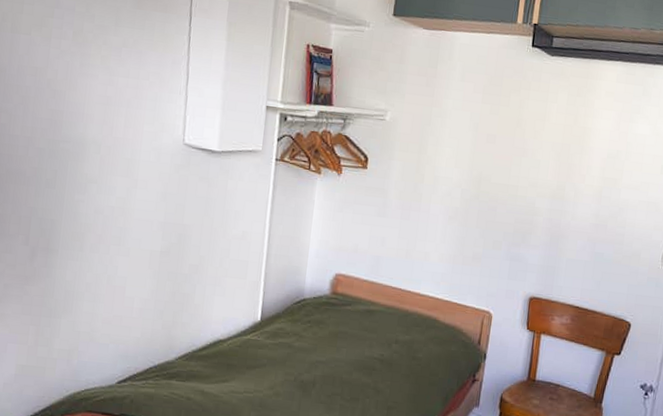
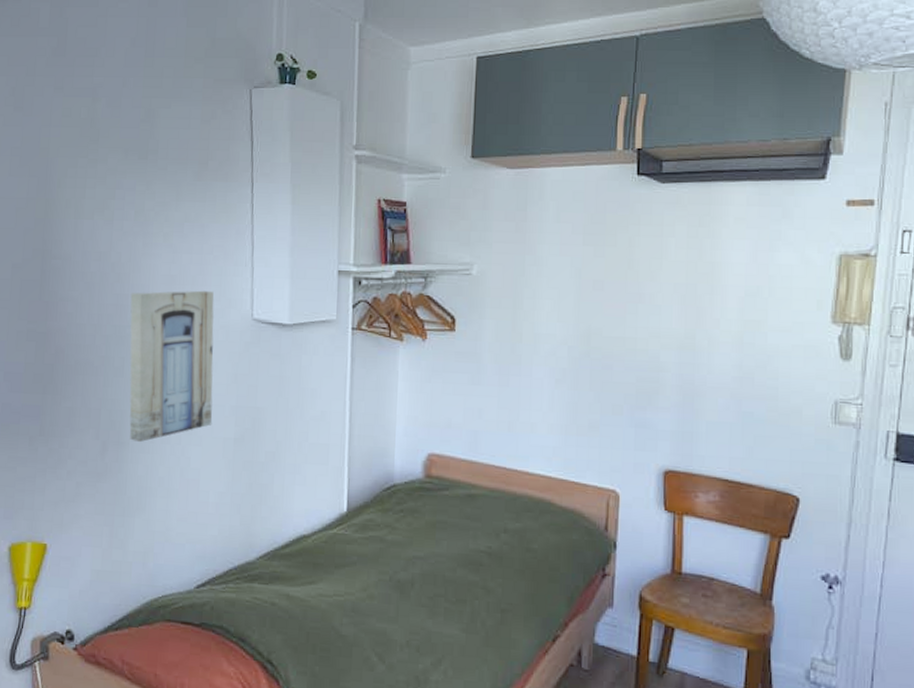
wall art: none [59,109,148,250] -> present [129,290,214,442]

